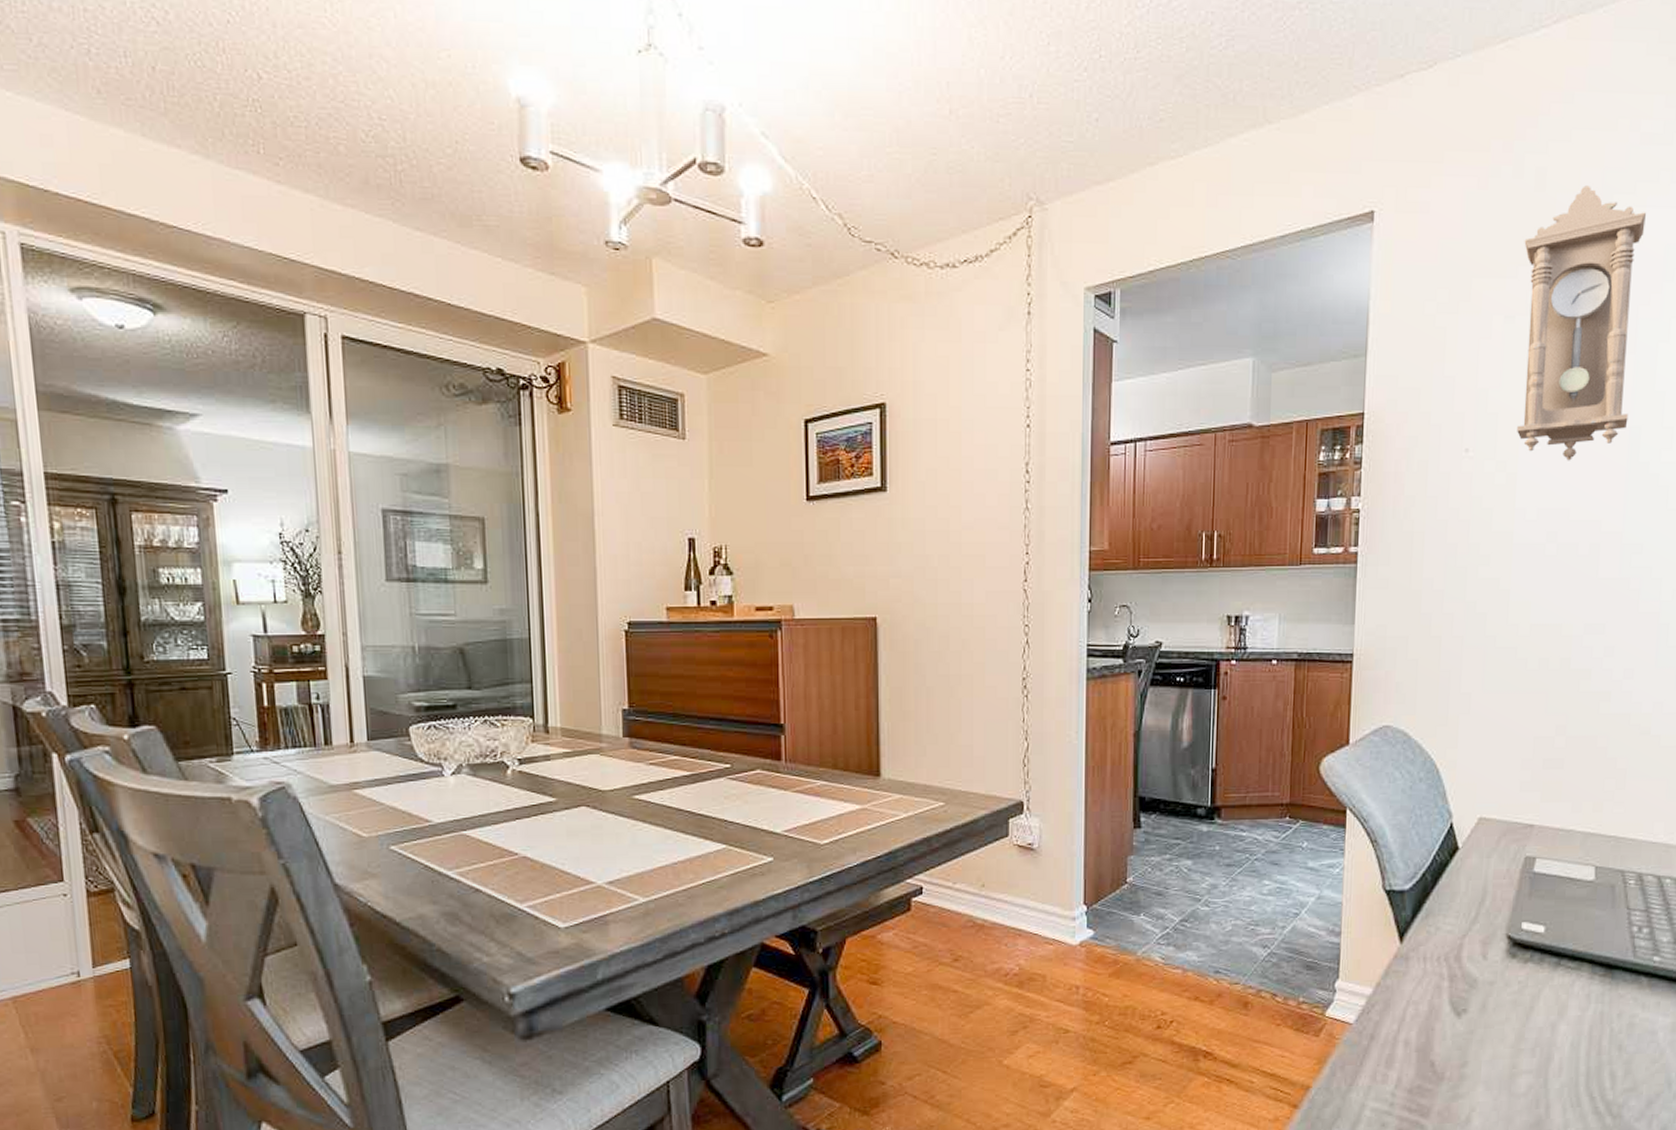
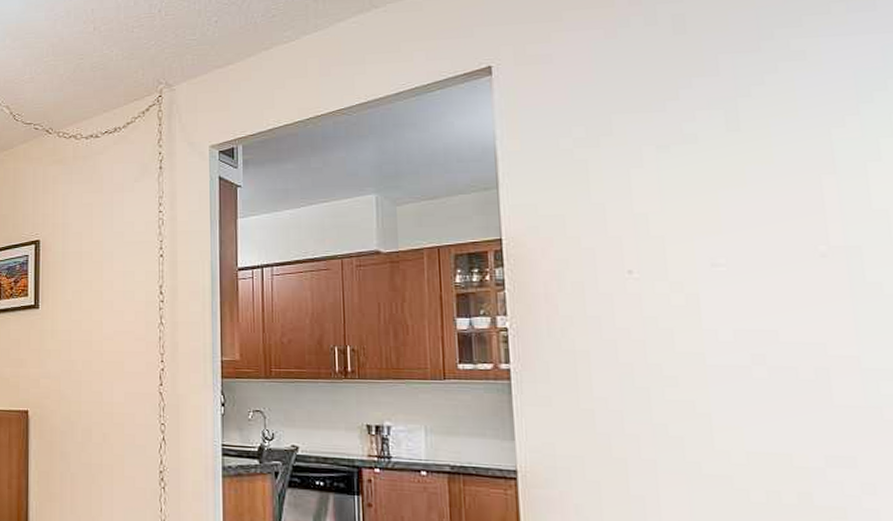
pendulum clock: present [1517,185,1646,461] -> none [668,24,841,282]

